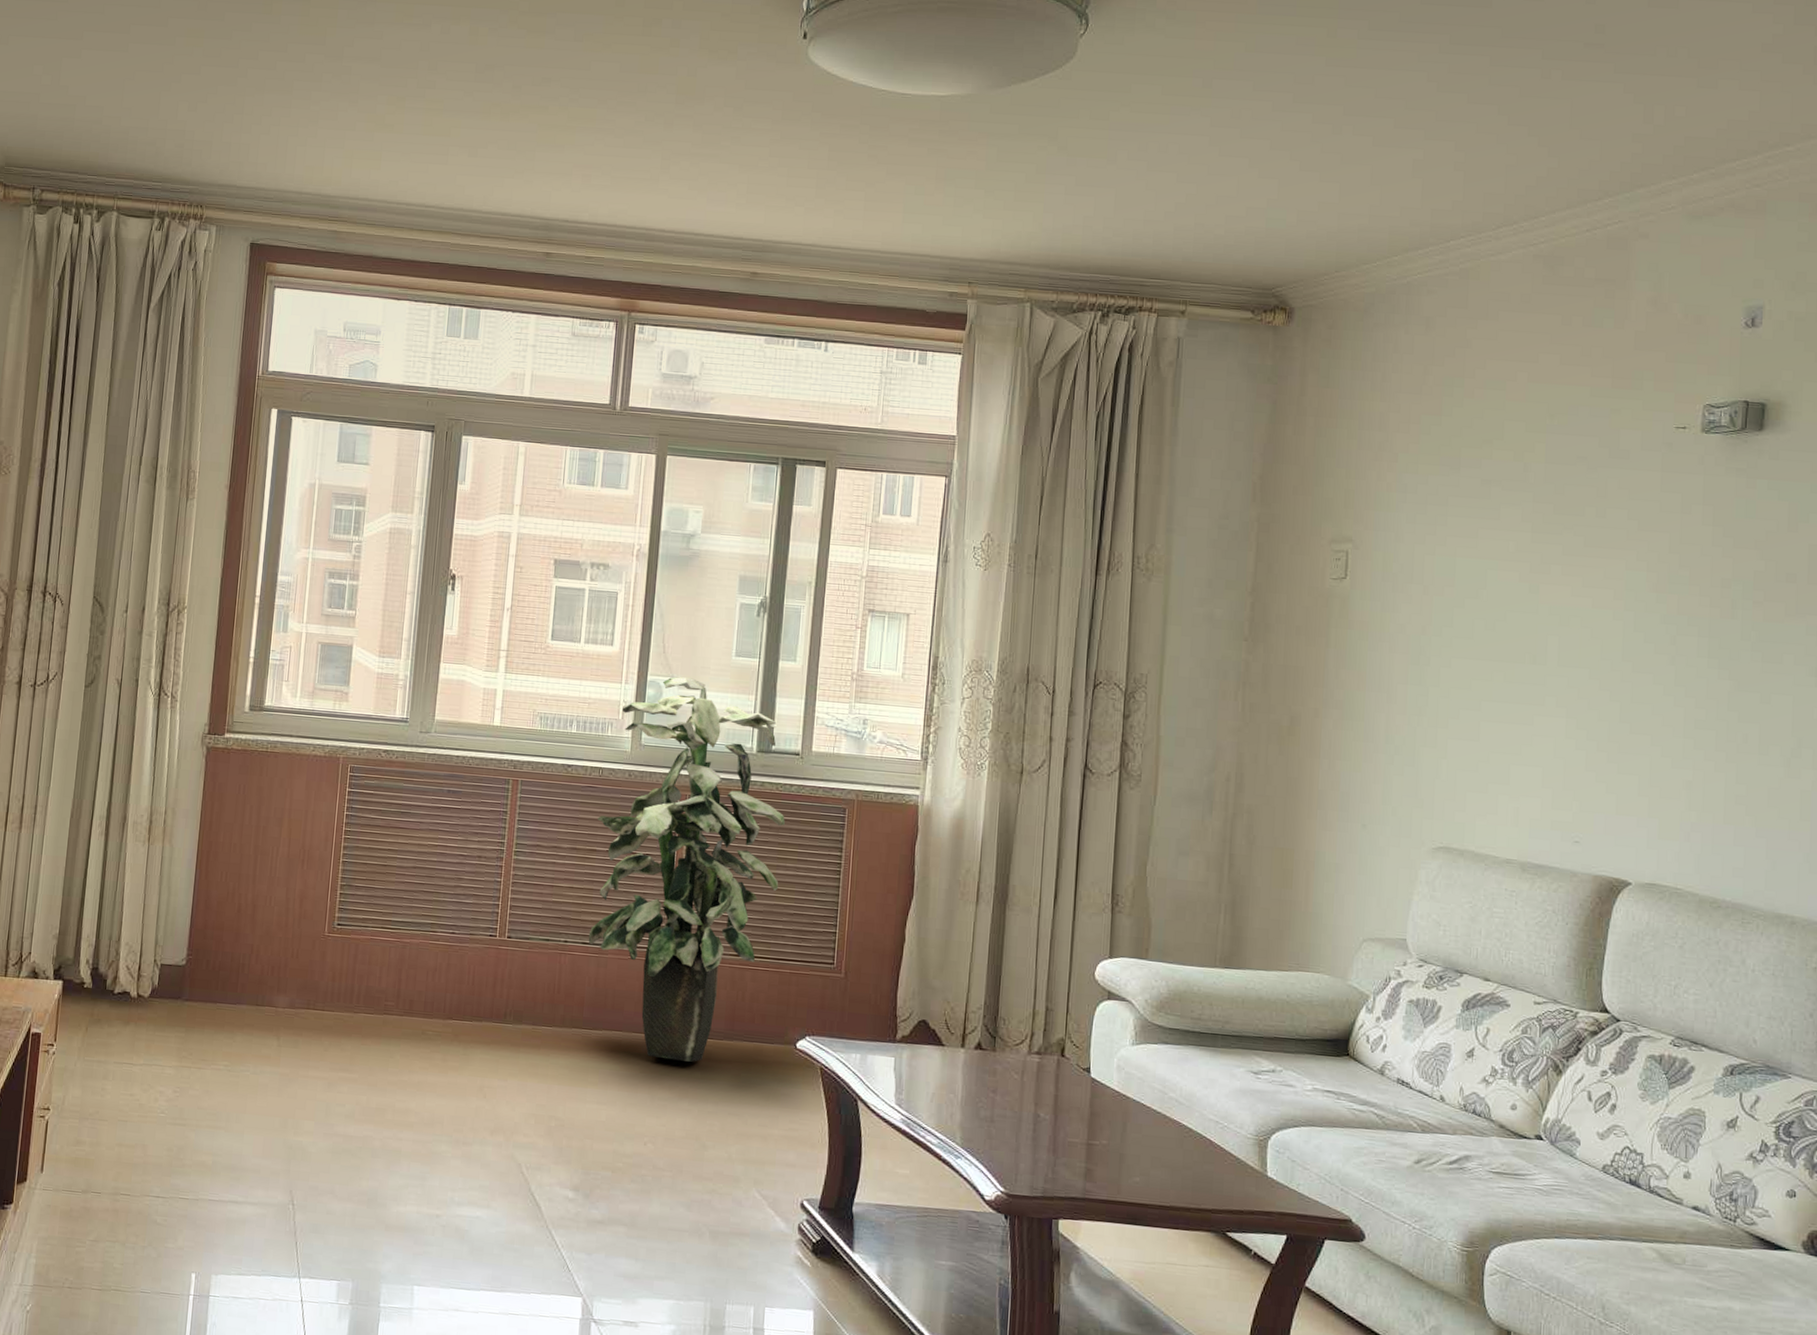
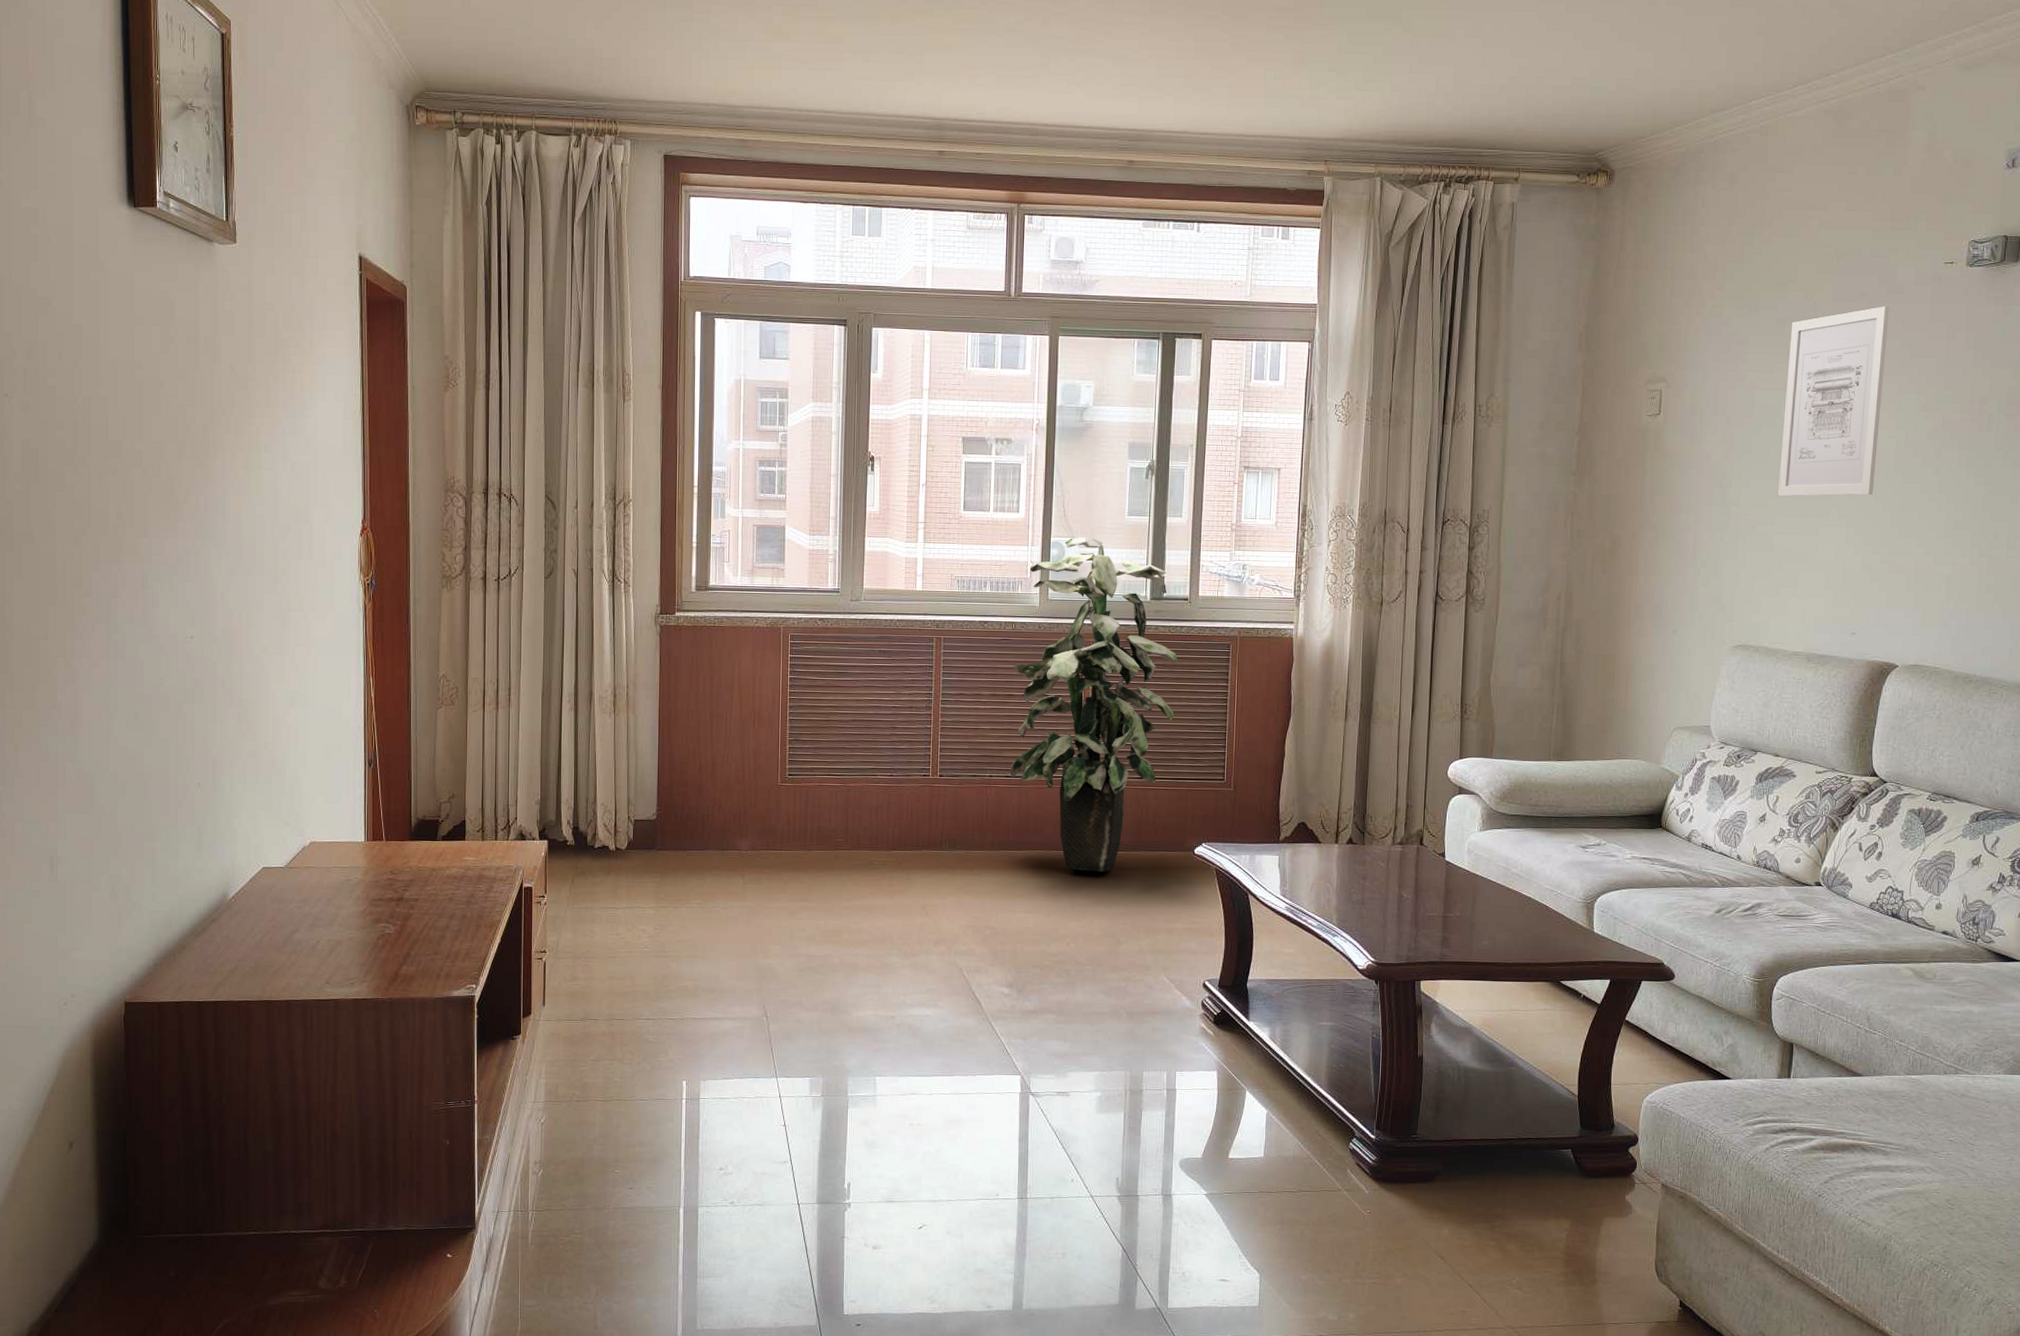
wall art: none [1484,471,1612,684] -> present [1777,306,1889,497]

